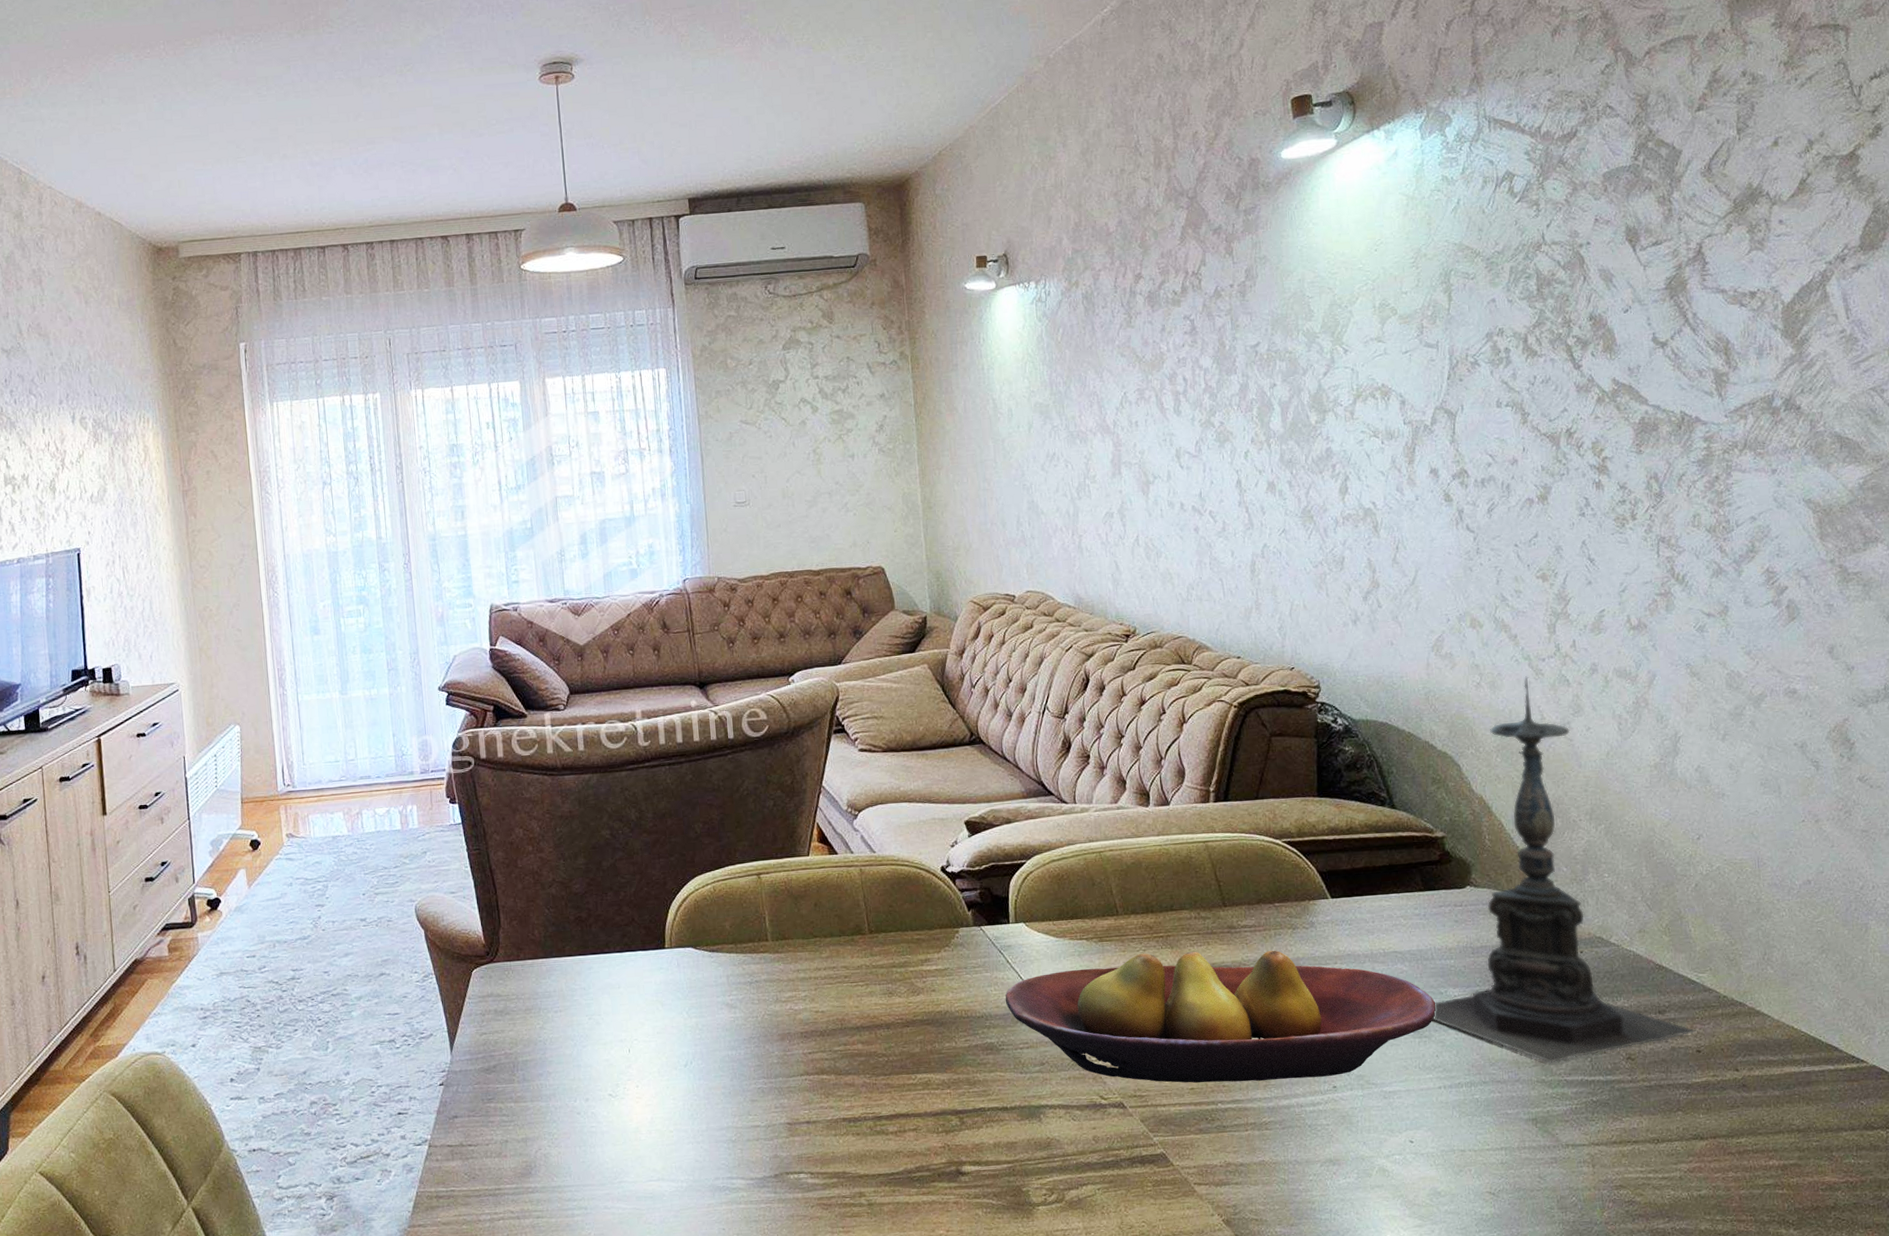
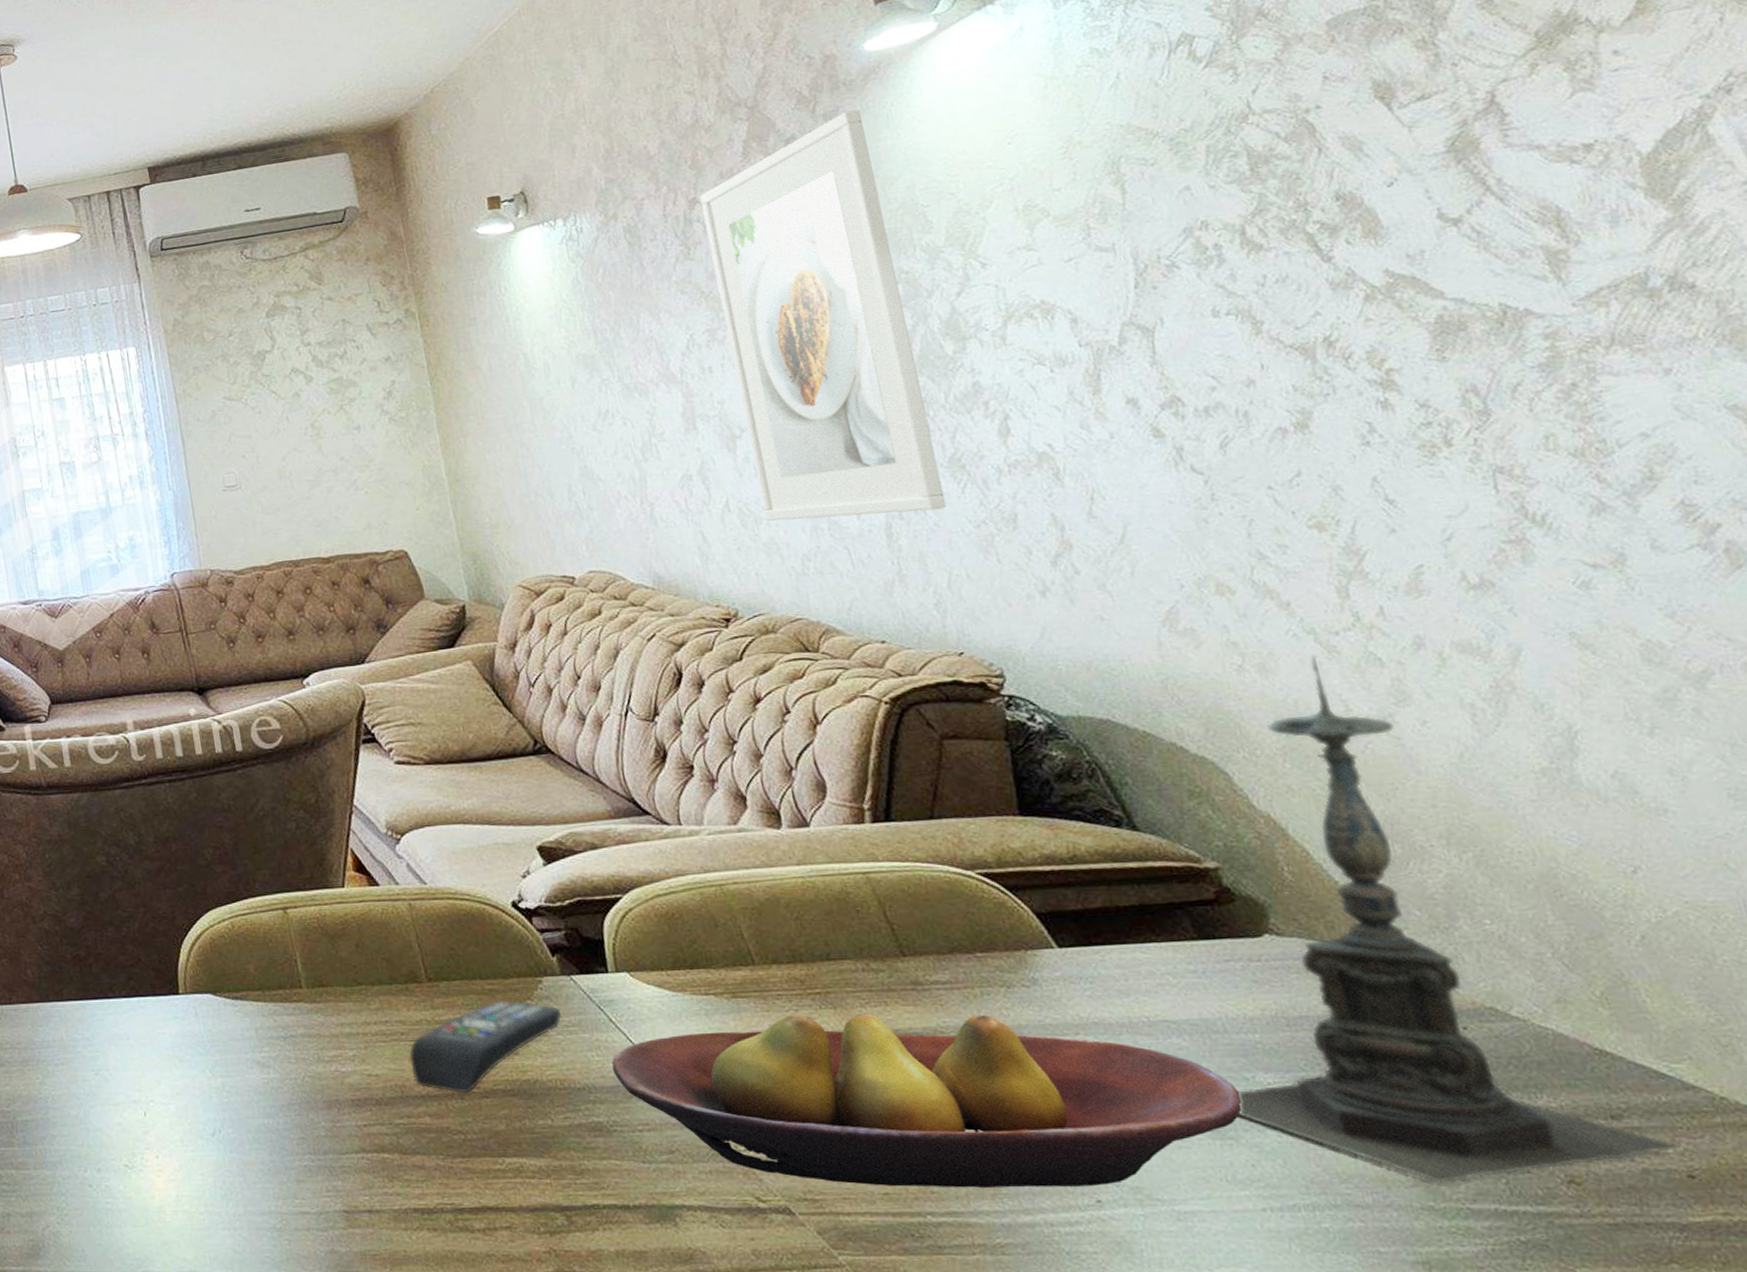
remote control: none [850,947,971,1024] -> present [409,999,563,1094]
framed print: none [1143,209,1296,555] -> present [699,109,947,521]

